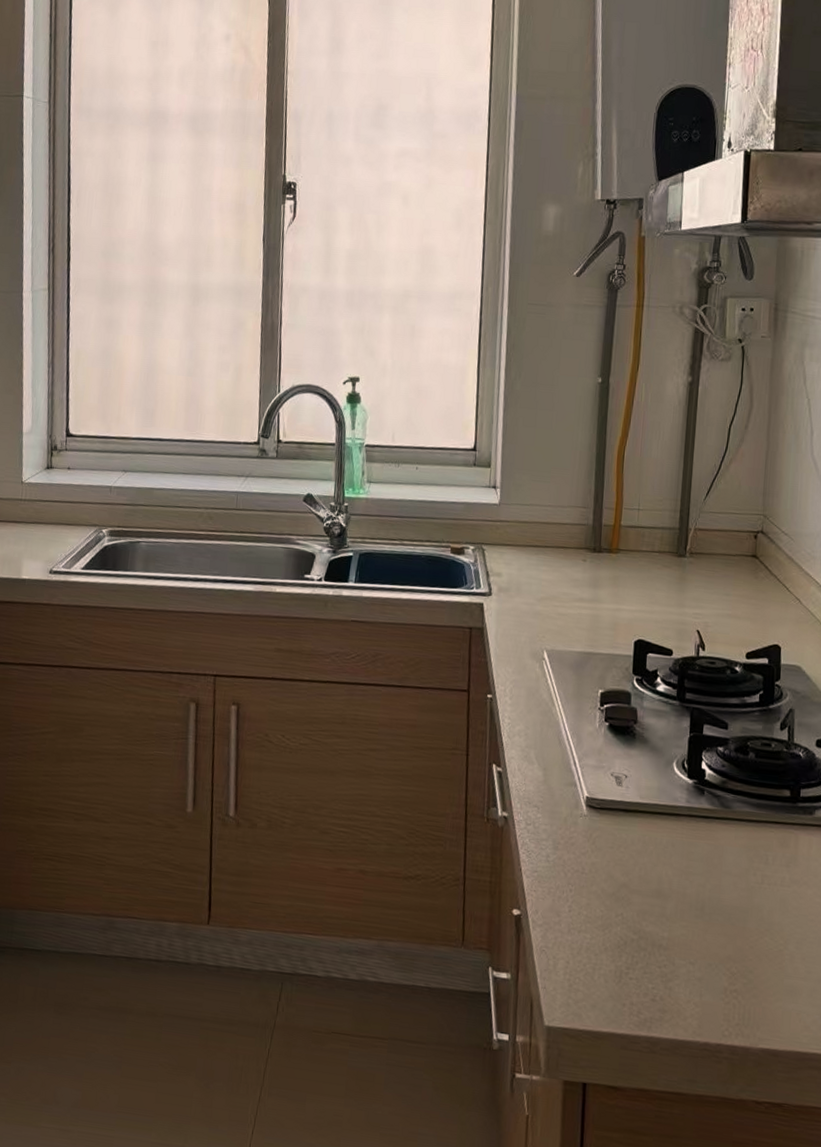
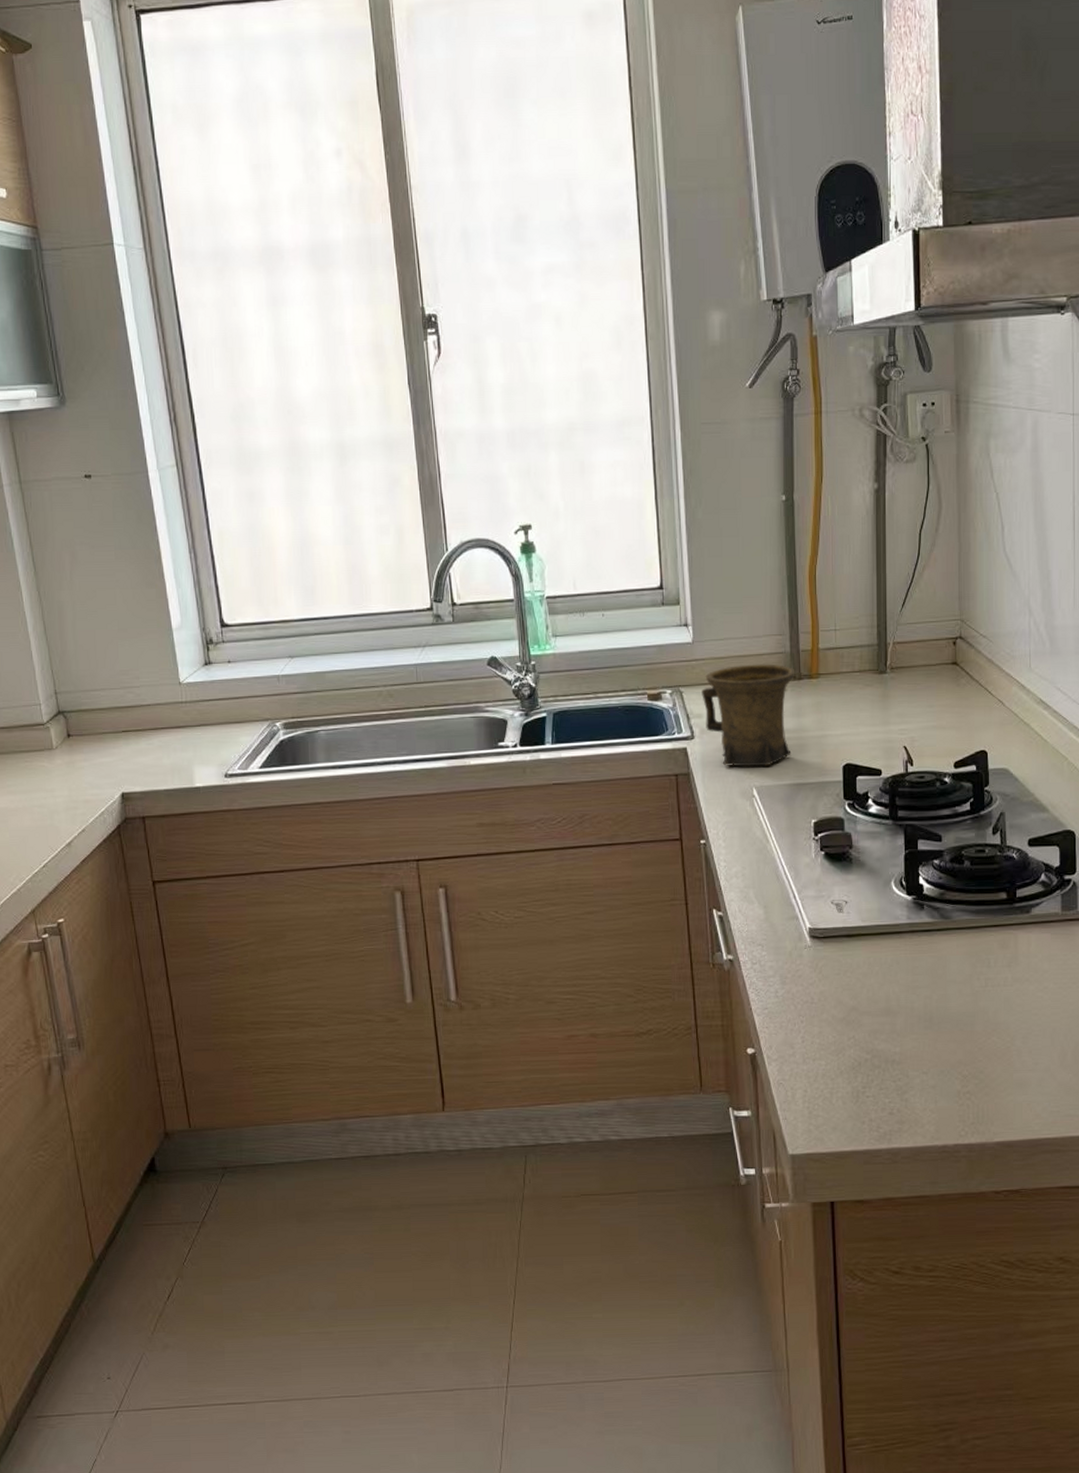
mug: none [503,531,596,632] -> present [702,664,795,767]

